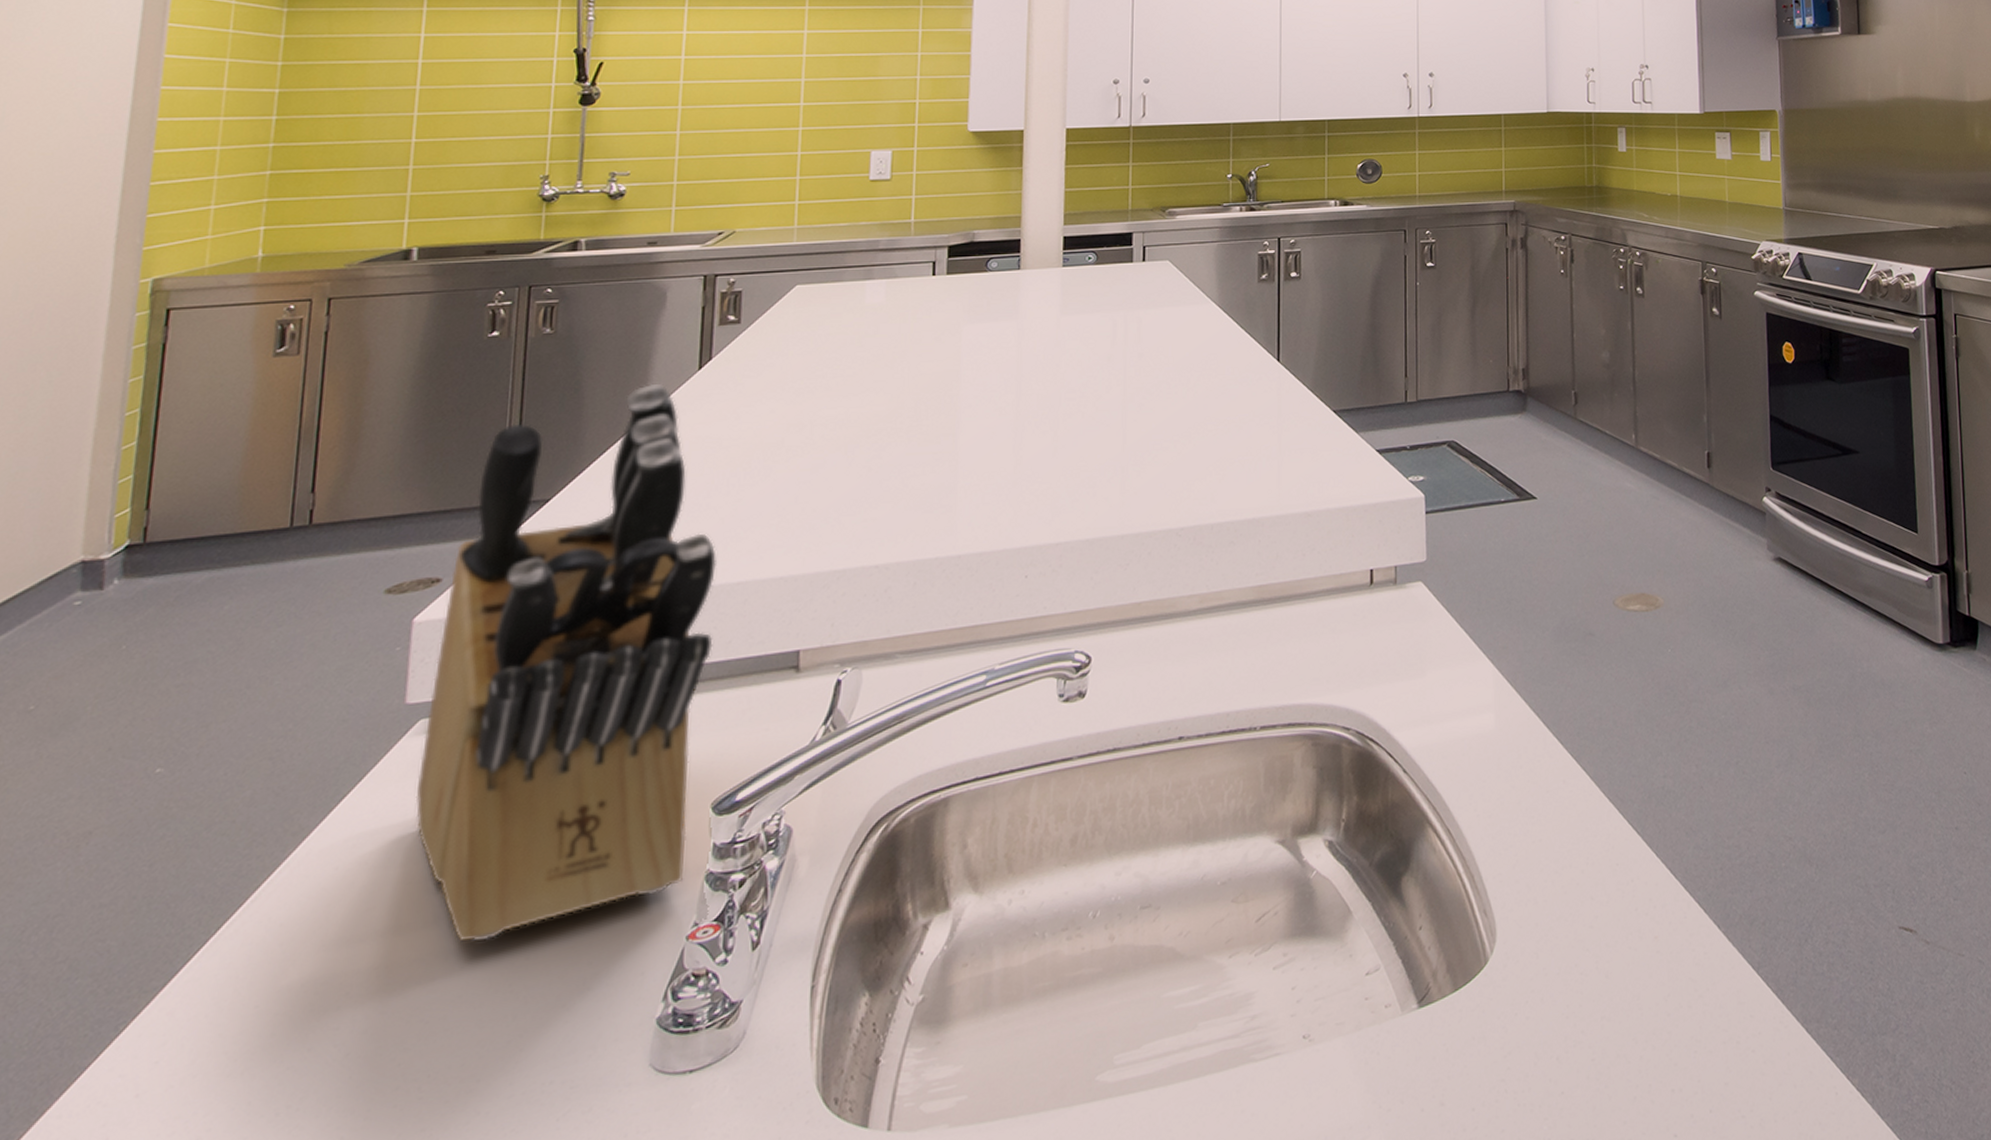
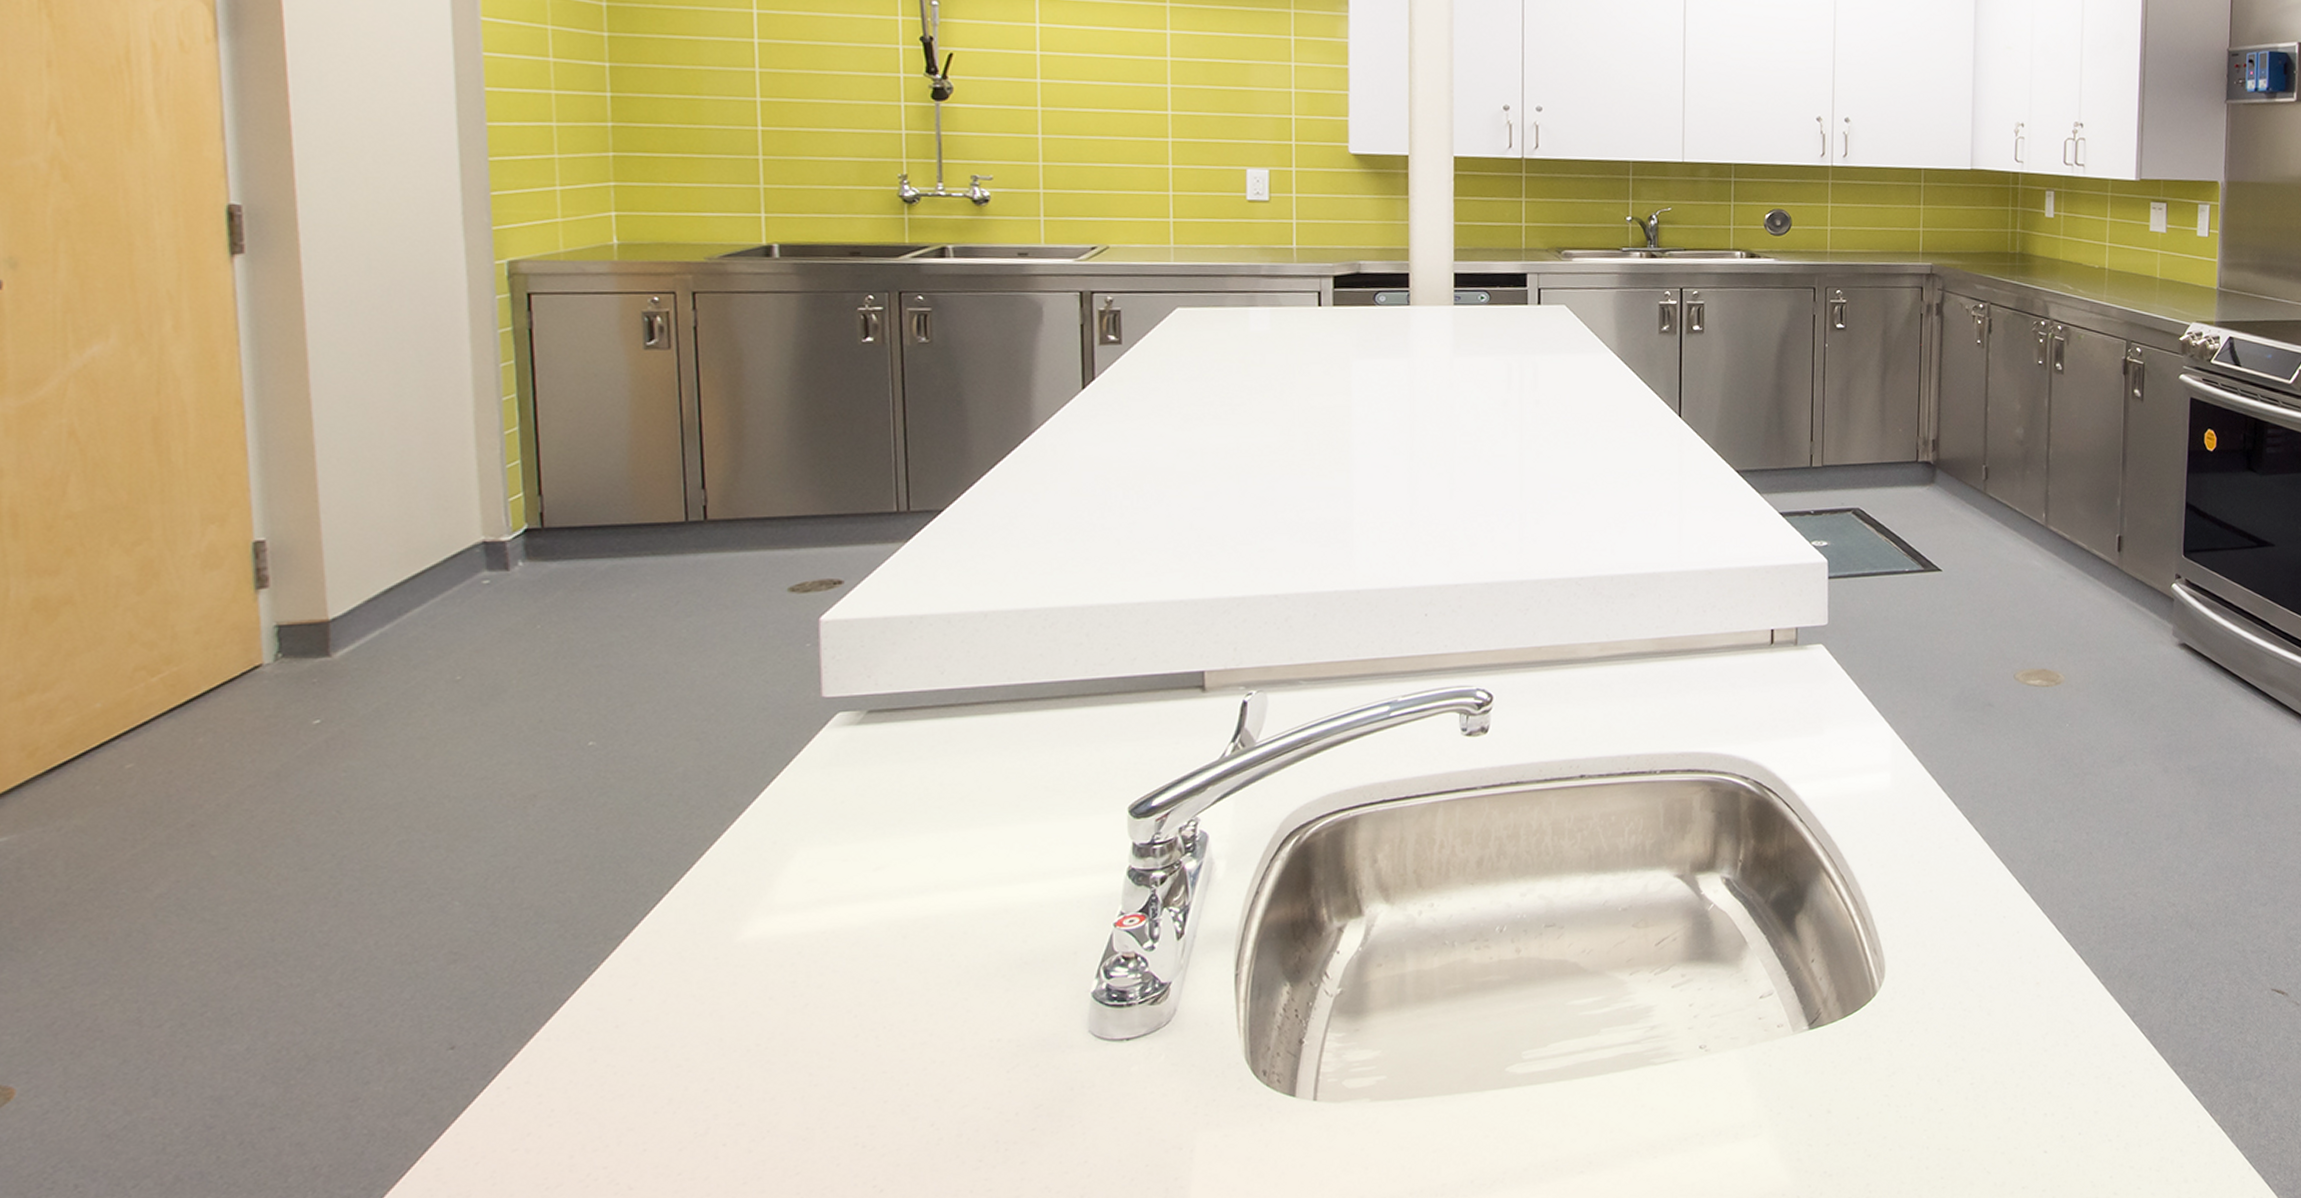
knife block: present [415,383,718,941] -> none [842,400,1118,916]

